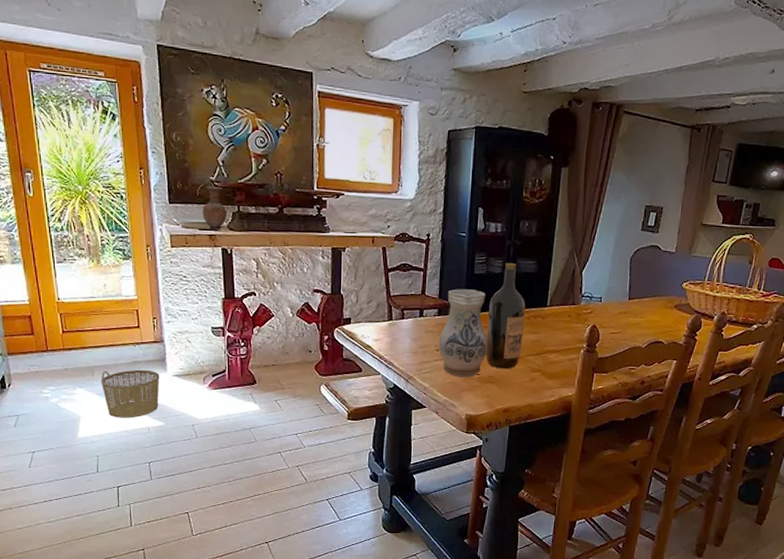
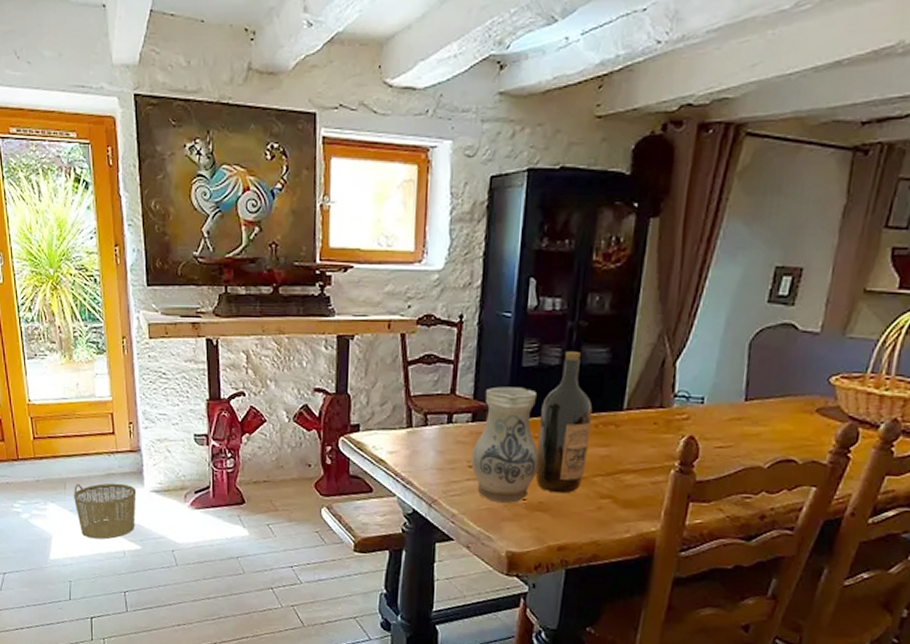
vase: present [203,186,227,231] -> none [185,263,213,318]

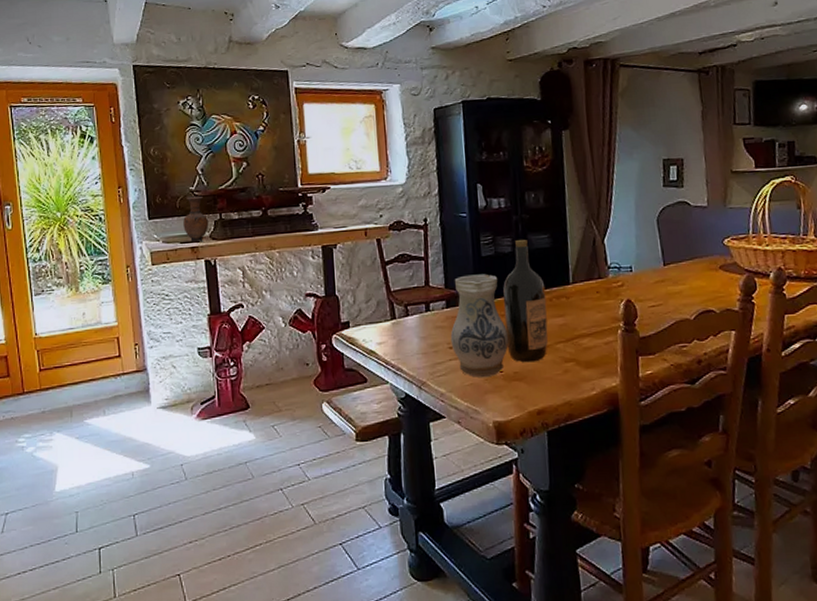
basket: present [73,483,137,540] -> none [79,404,144,464]
vase: none [185,263,213,318] -> present [183,196,209,243]

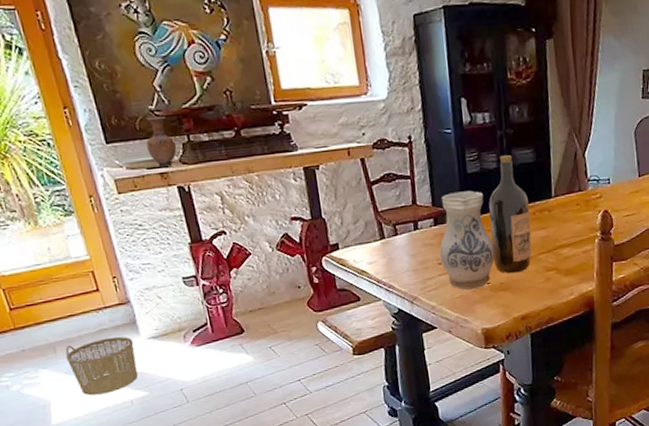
basket: none [79,404,144,464] -> present [65,336,138,396]

